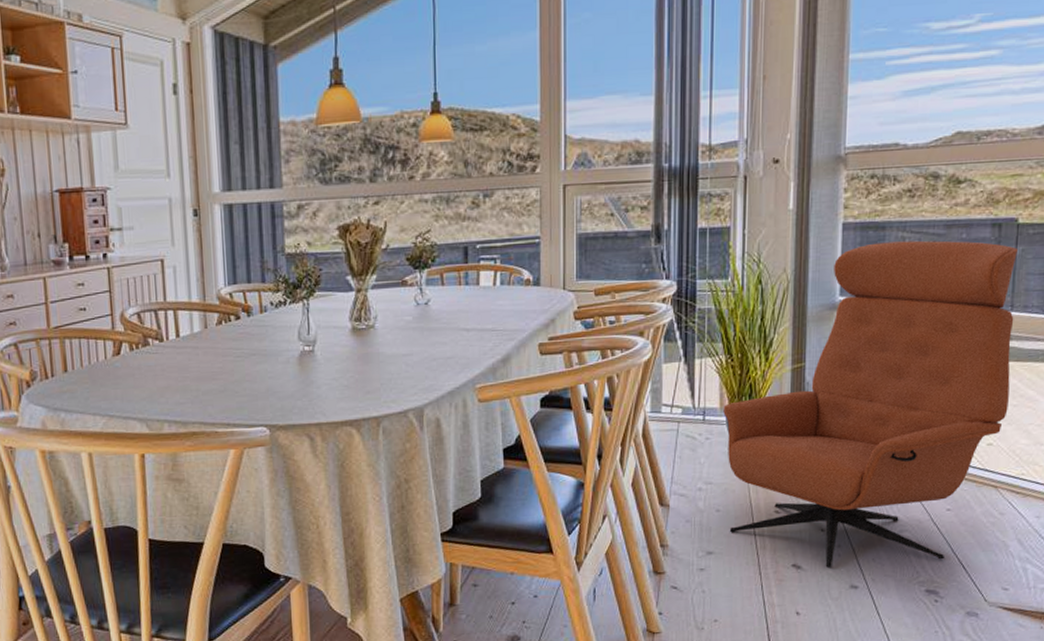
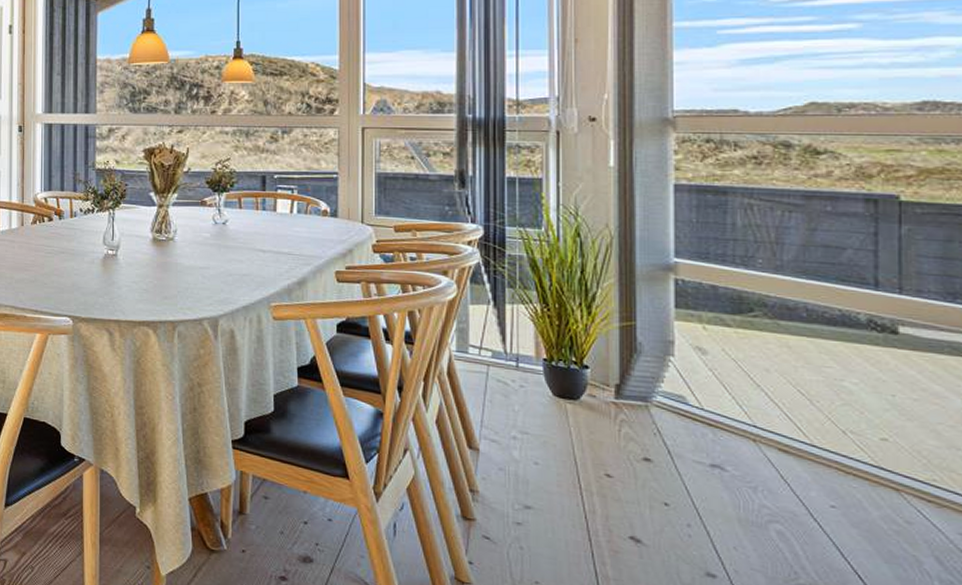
lounge chair: present [723,240,1017,568] -> none [540,207,906,564]

